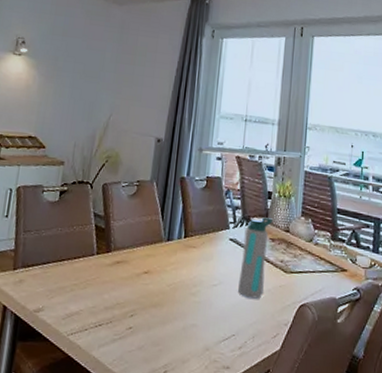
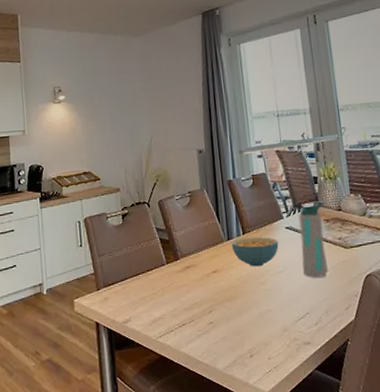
cereal bowl: none [169,241,219,276] -> present [231,236,279,267]

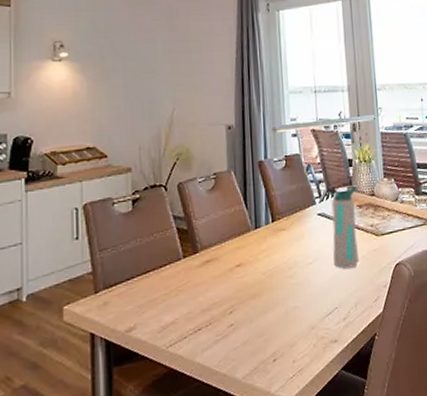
cereal bowl: present [231,236,279,267] -> none [258,224,310,259]

